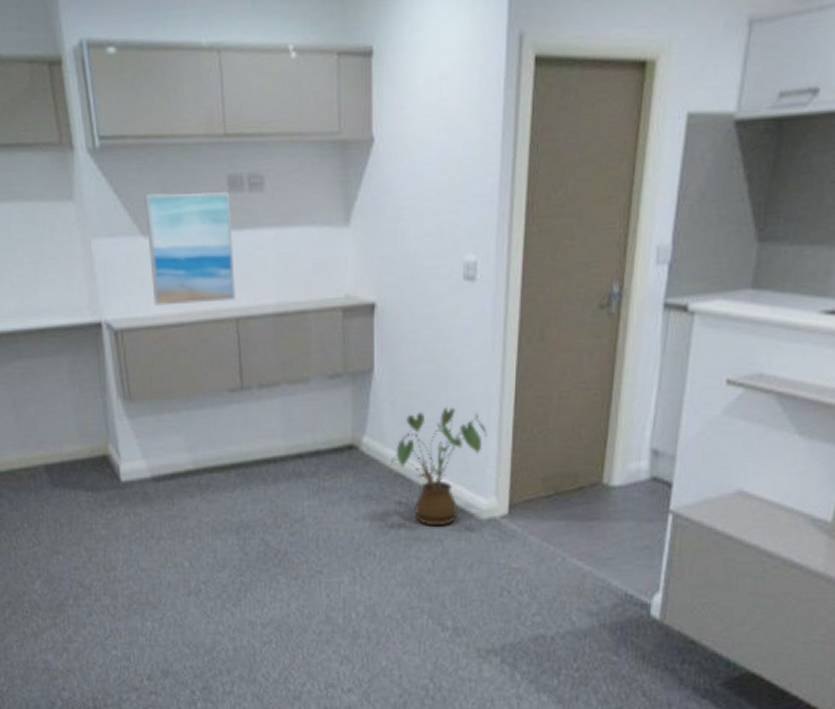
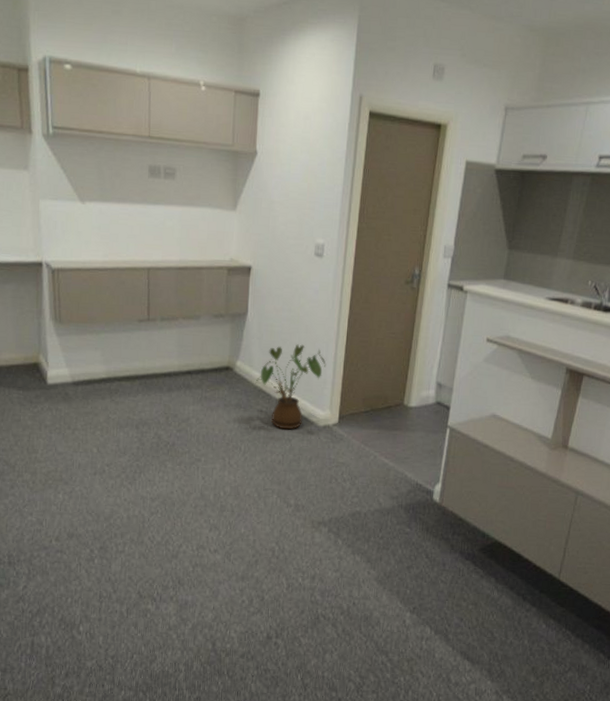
wall art: present [144,192,236,306] -> none [84,171,150,256]

